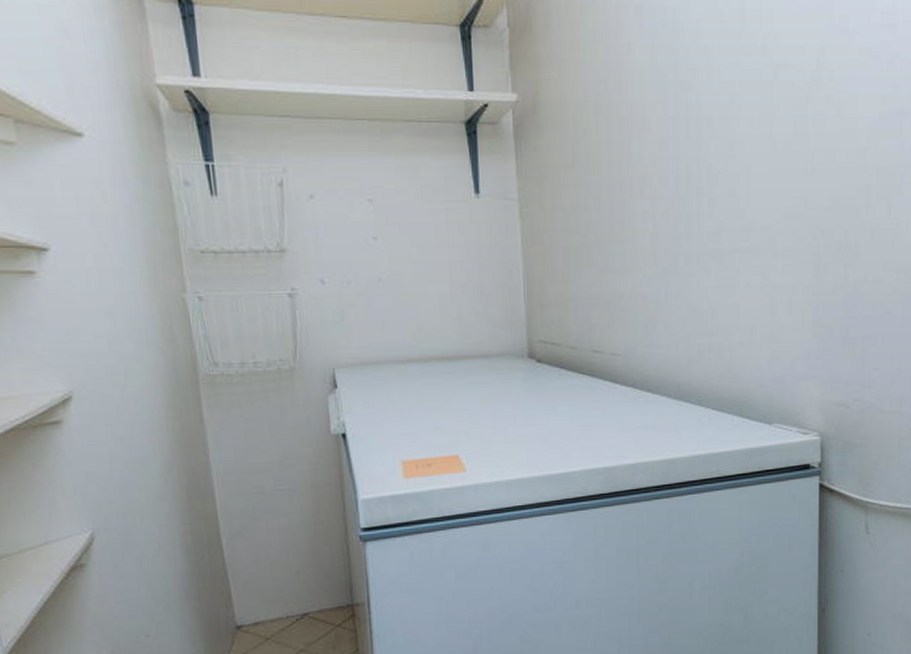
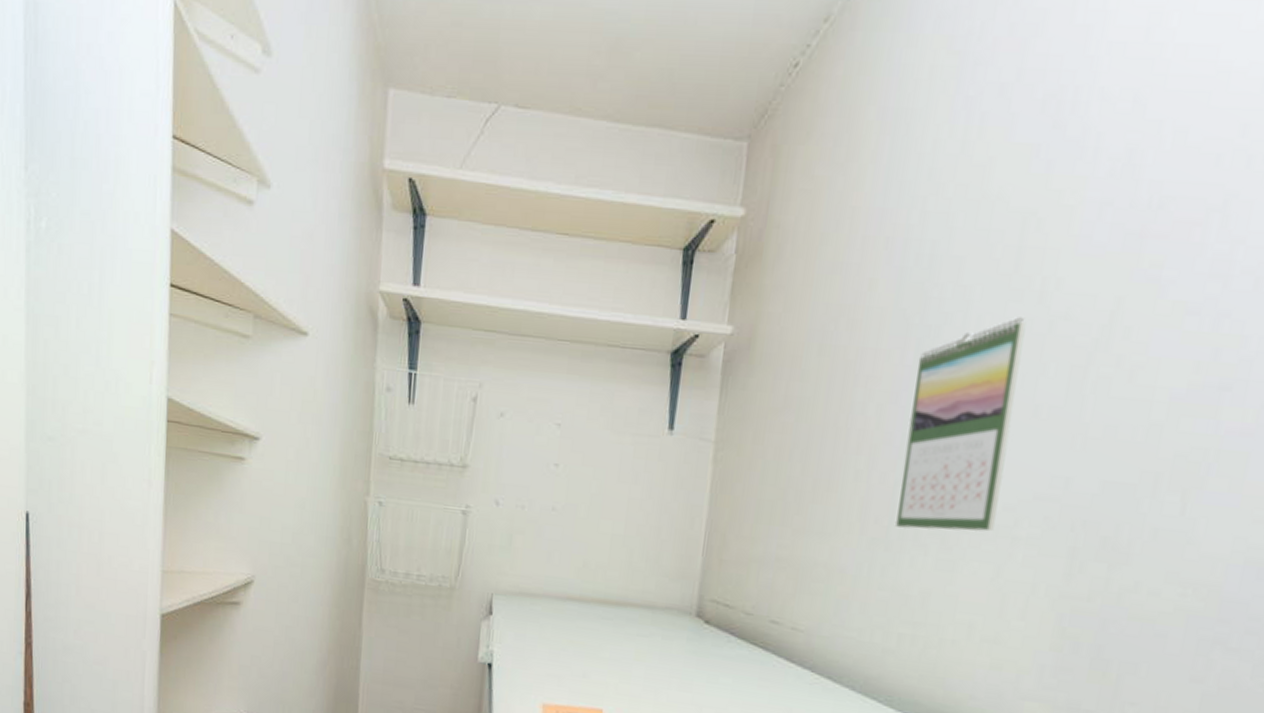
calendar: none [678,67,758,255] -> present [895,316,1026,532]

